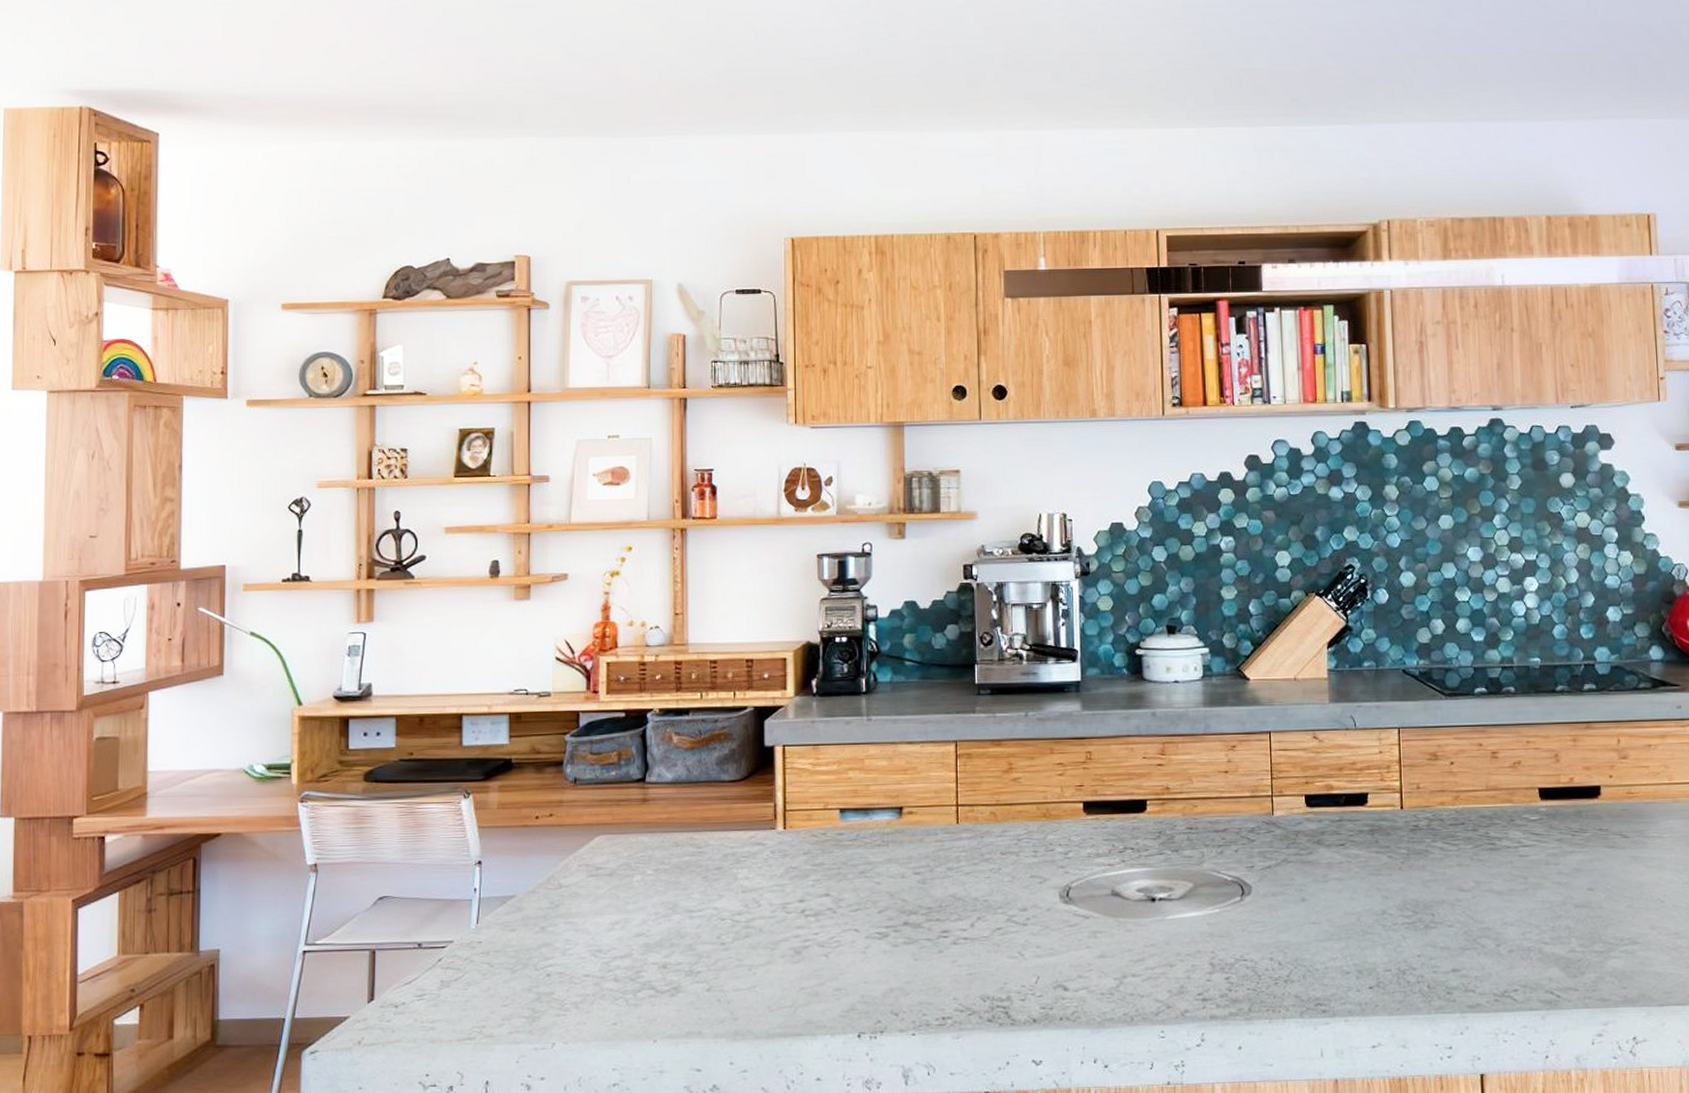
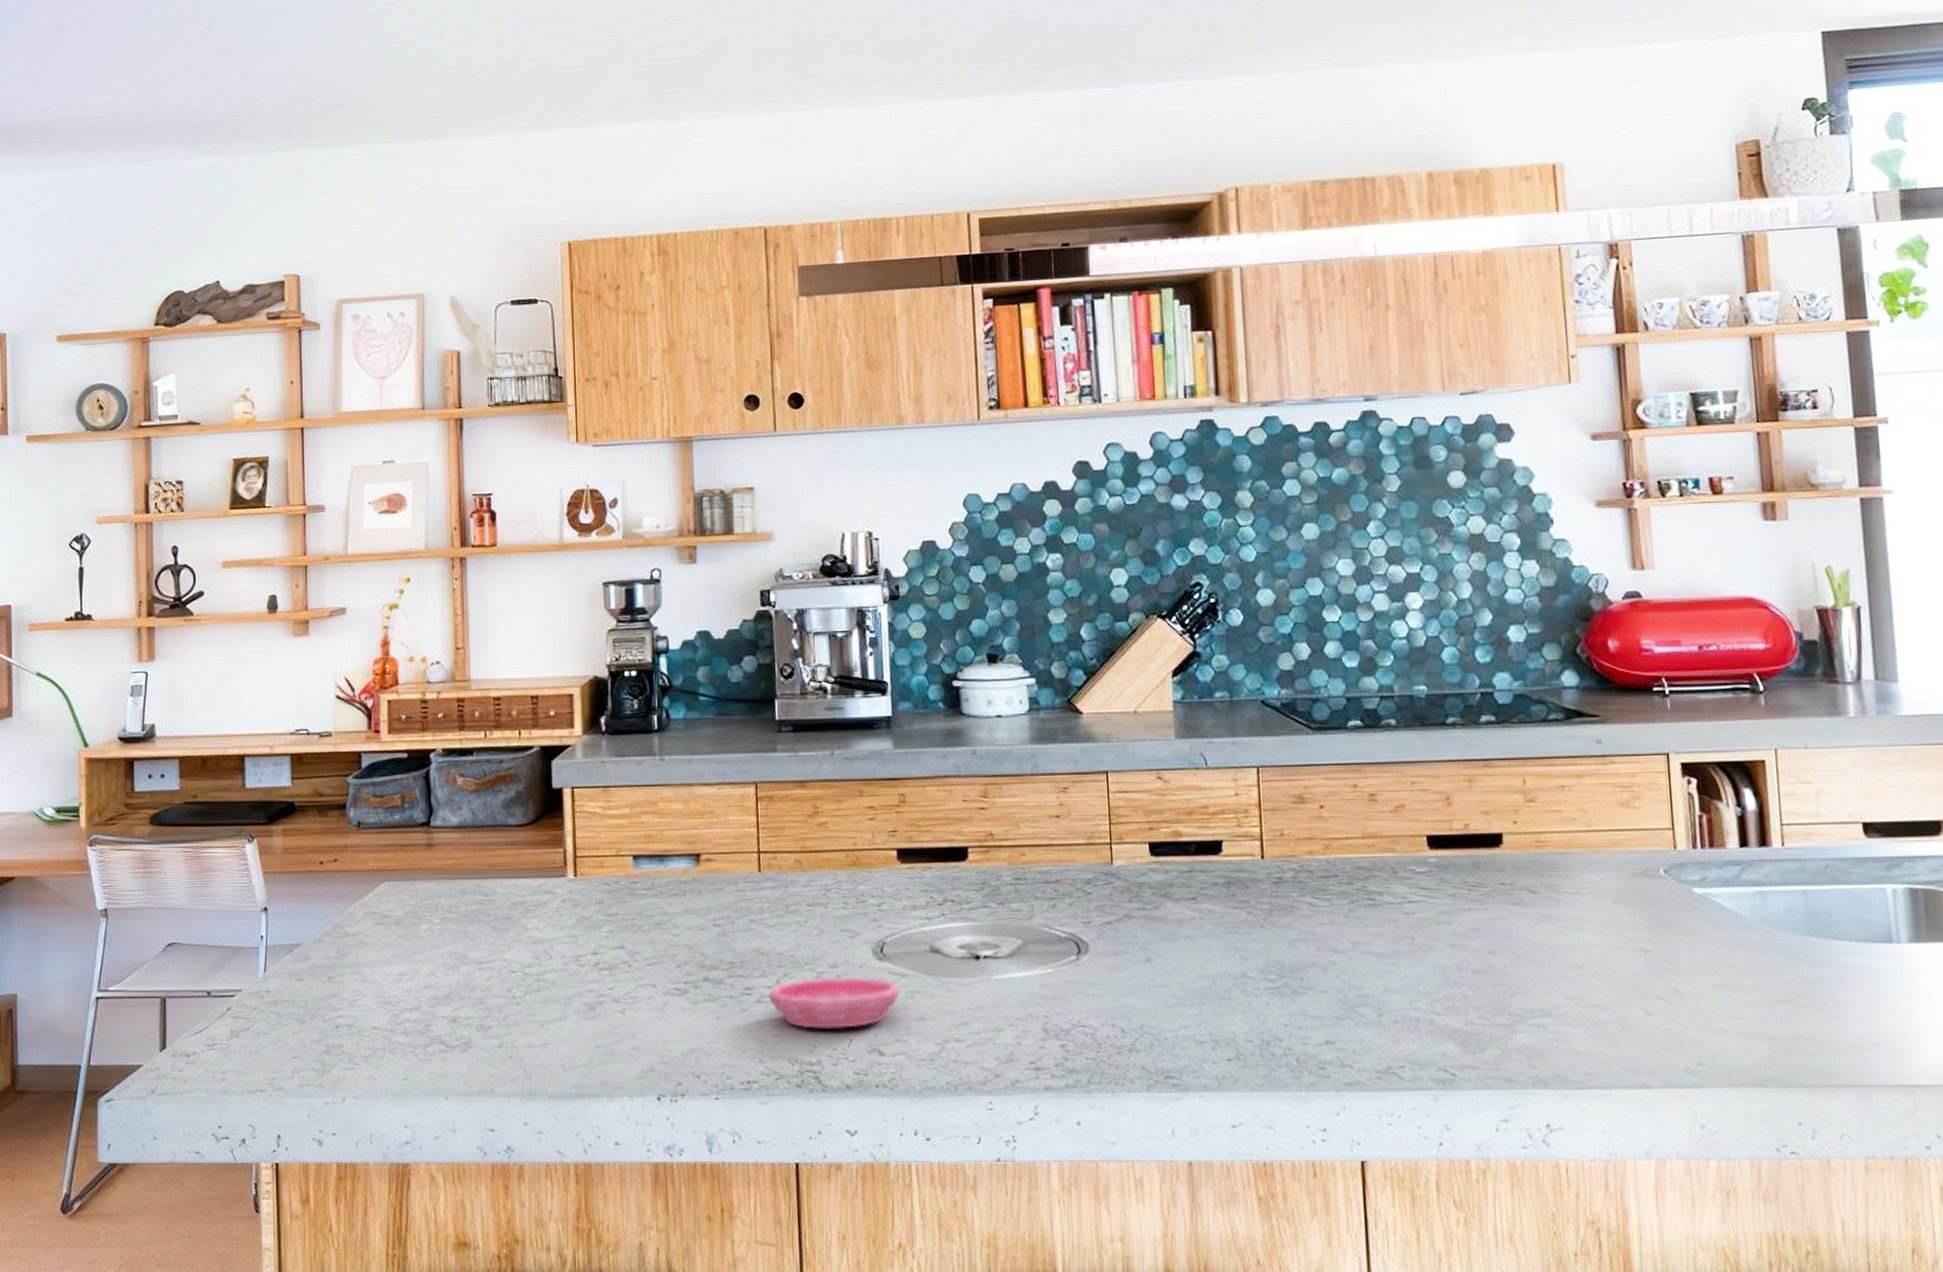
saucer: none [964,919,1084,968] -> present [770,977,901,1029]

